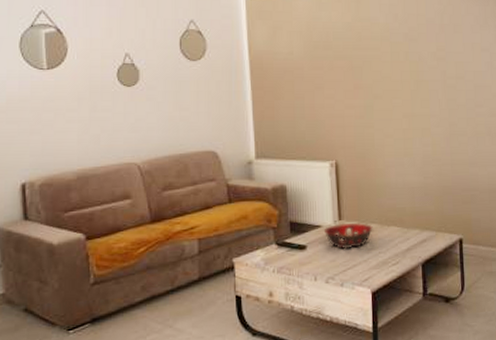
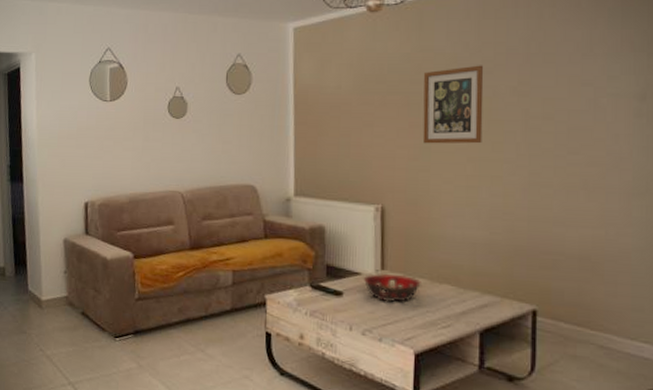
wall art: none [364,34,413,103] -> present [422,65,484,144]

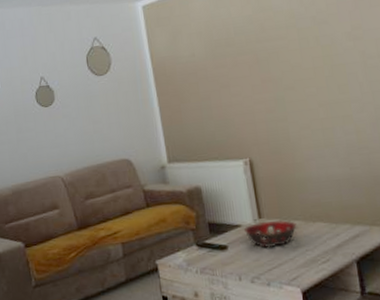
wall art: present [422,65,484,144] -> none [268,16,329,96]

